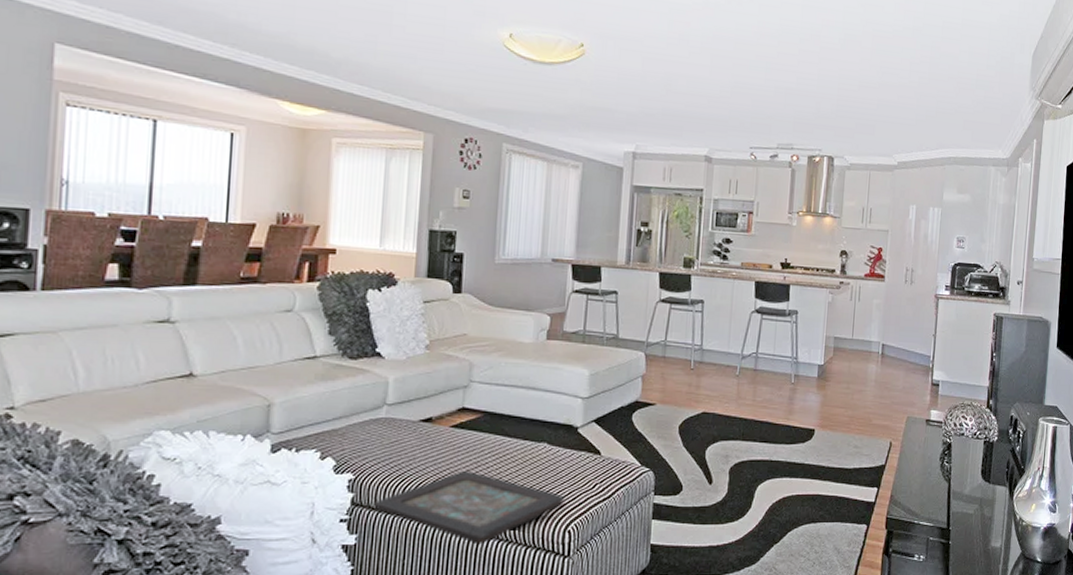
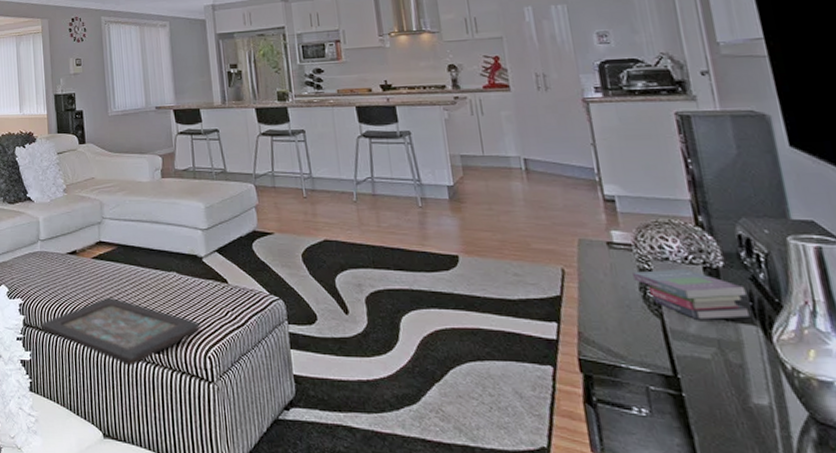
books: none [938,442,1006,483] -> present [633,268,751,320]

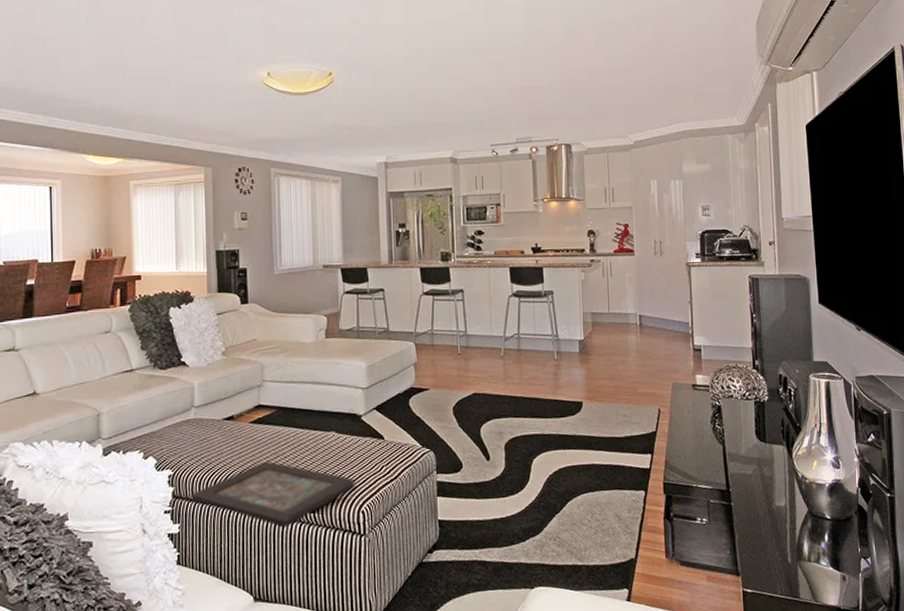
books: present [633,268,751,320] -> none [708,403,781,444]

